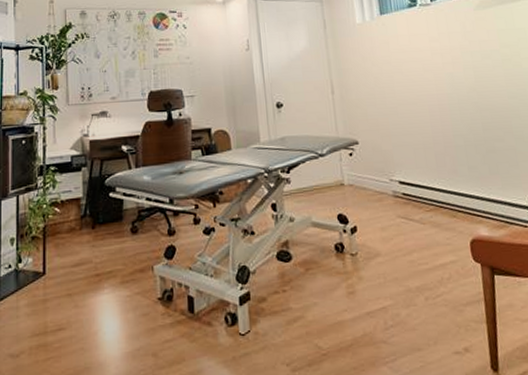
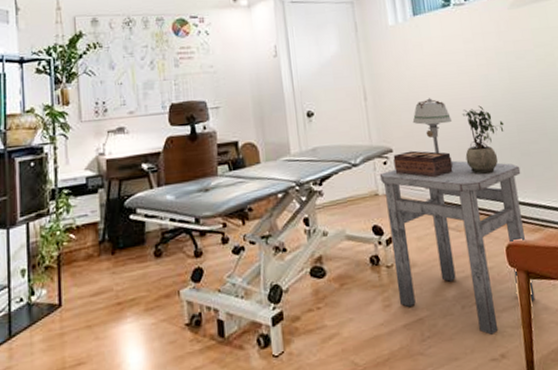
side table: none [345,154,500,328] -> present [379,160,536,335]
tissue box: none [359,143,418,171] -> present [393,150,453,178]
table lamp: none [378,93,420,160] -> present [412,98,455,166]
potted plant: none [427,102,470,170] -> present [462,105,504,175]

